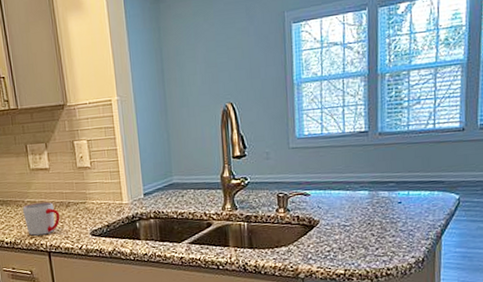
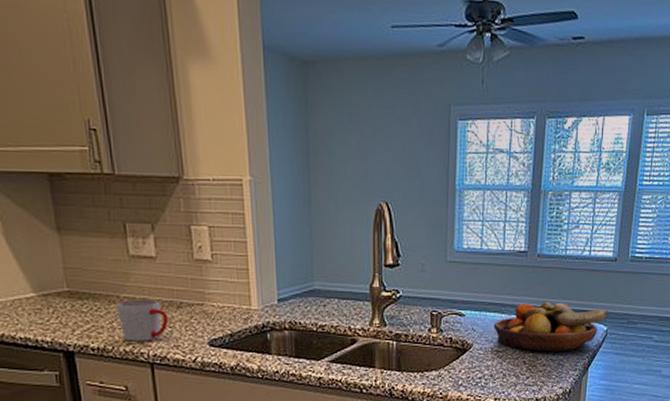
fruit bowl: none [339,176,459,224] -> present [493,302,608,352]

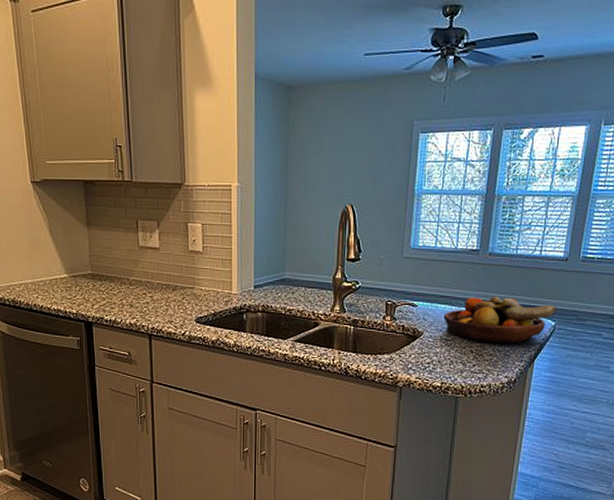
mug: present [117,299,169,342] -> none [127,282,165,316]

